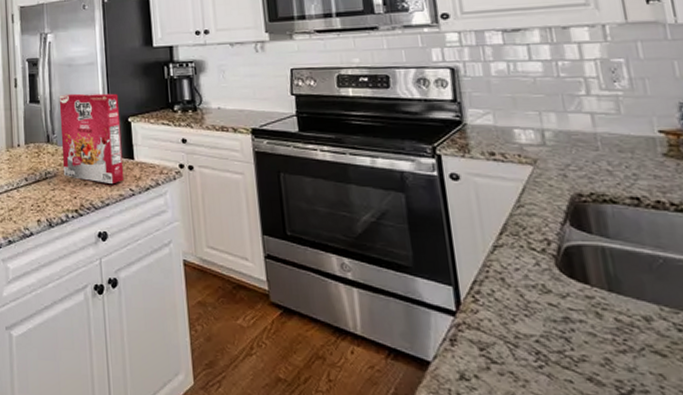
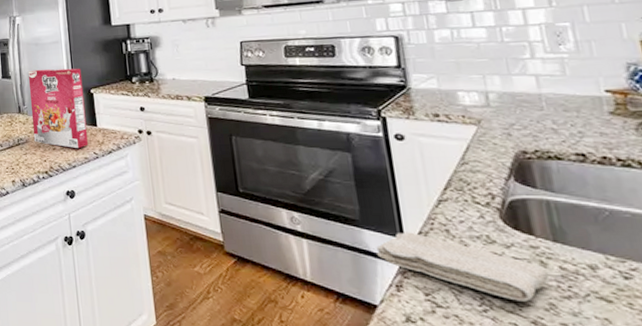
washcloth: none [430,280,604,357] -> present [376,232,548,302]

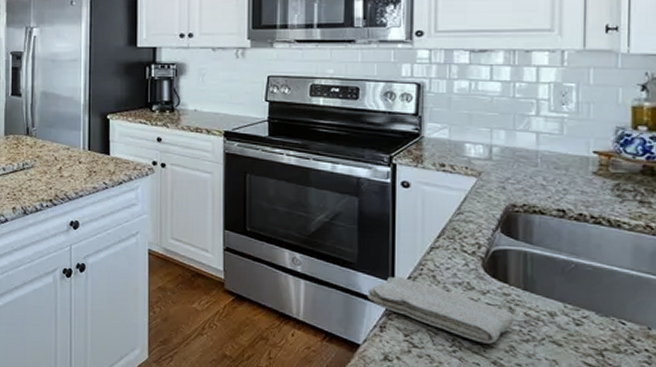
cereal box: present [27,68,89,149] -> none [40,89,99,178]

